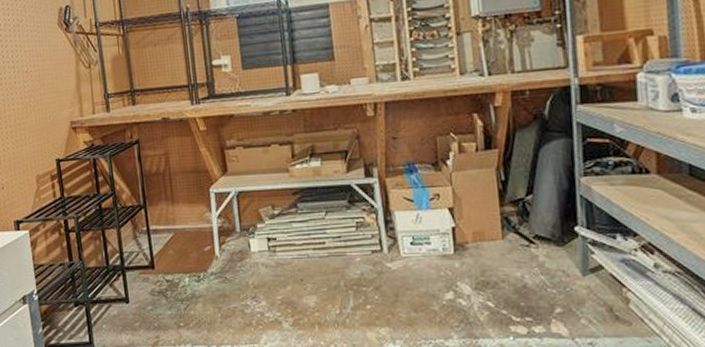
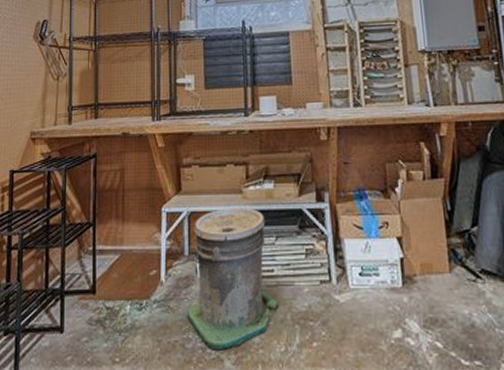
bucket: none [243,185,332,314] -> present [187,208,279,351]

